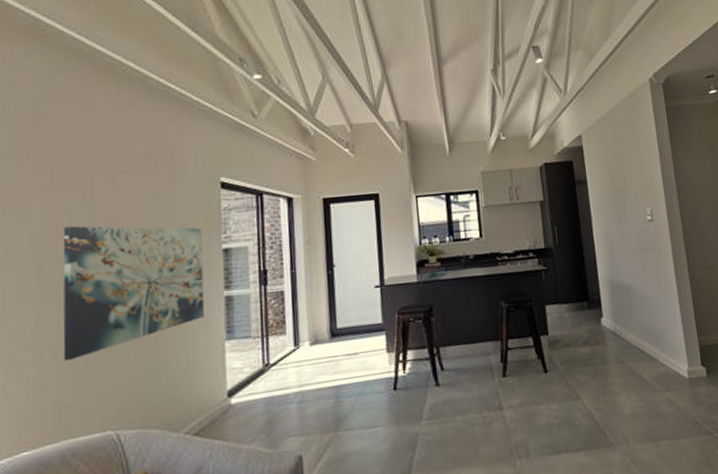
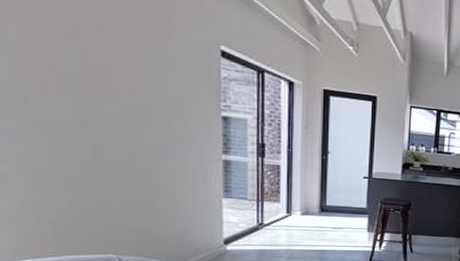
wall art: present [63,226,205,361] -> none [47,59,204,189]

